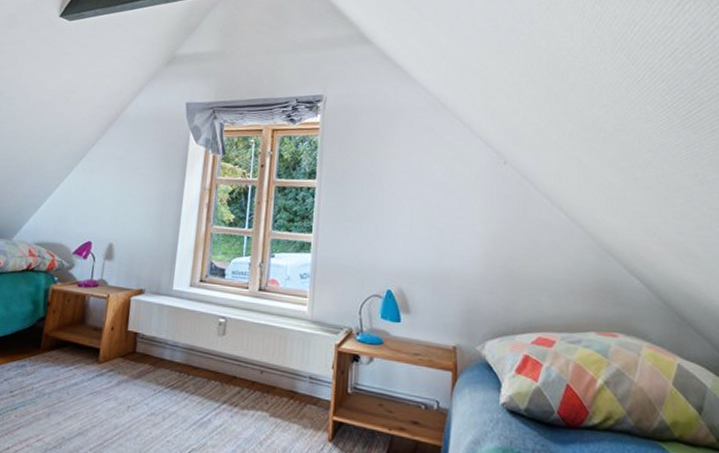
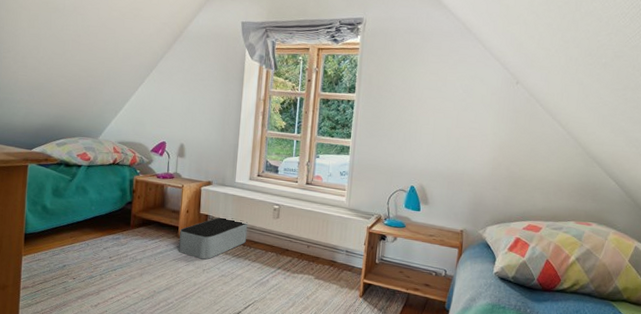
storage bin: none [98,334,186,393] -> present [179,216,247,260]

